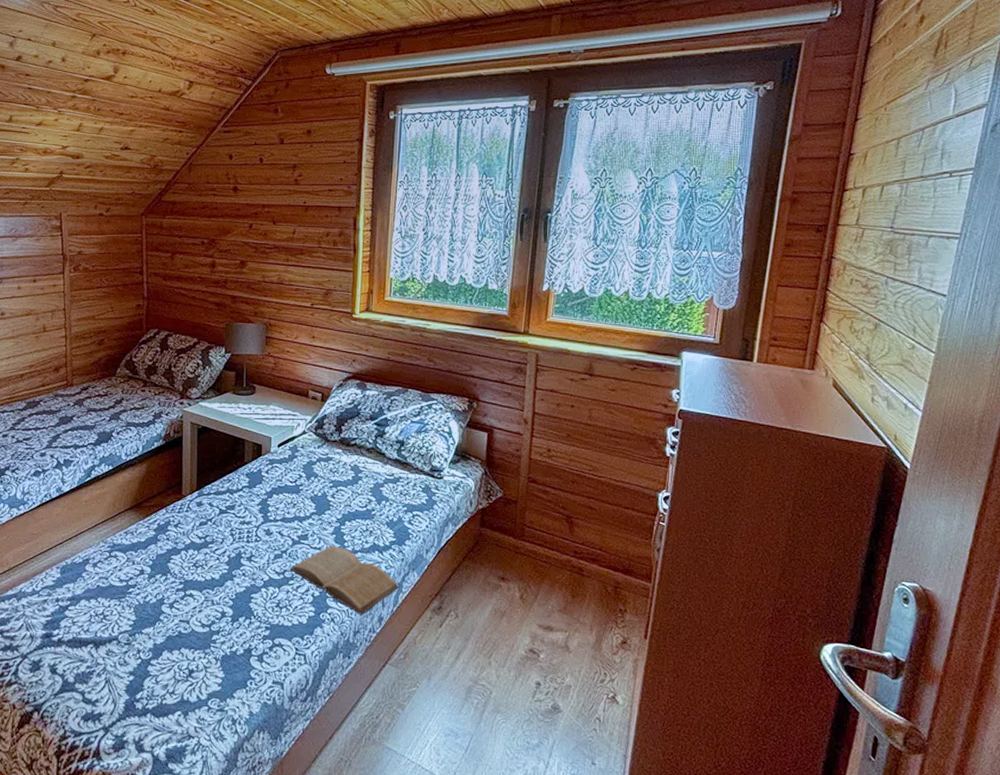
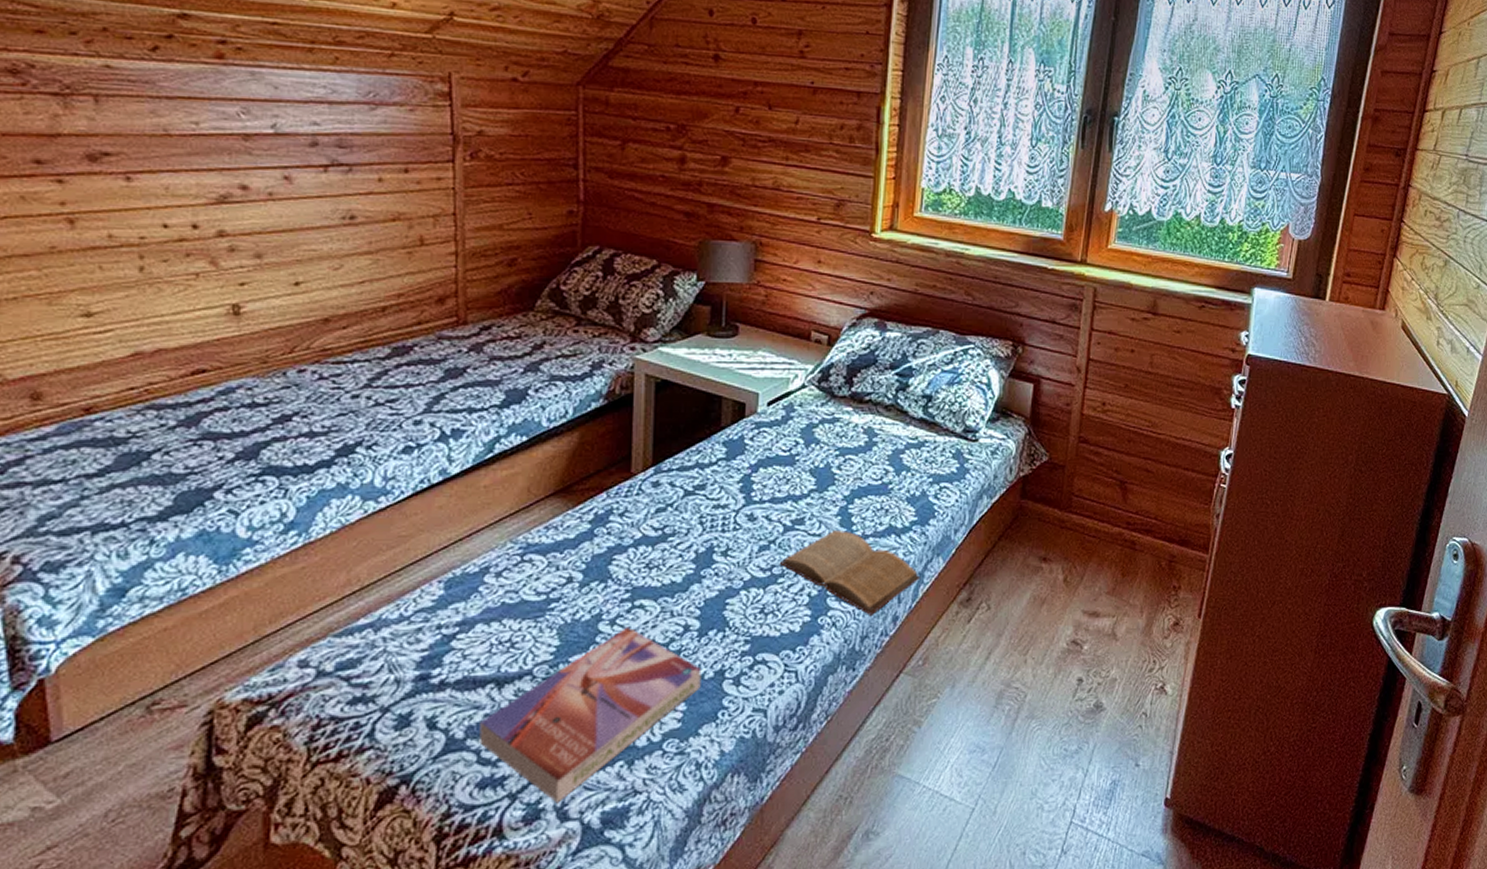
textbook: none [84,610,235,738] -> present [479,627,702,804]

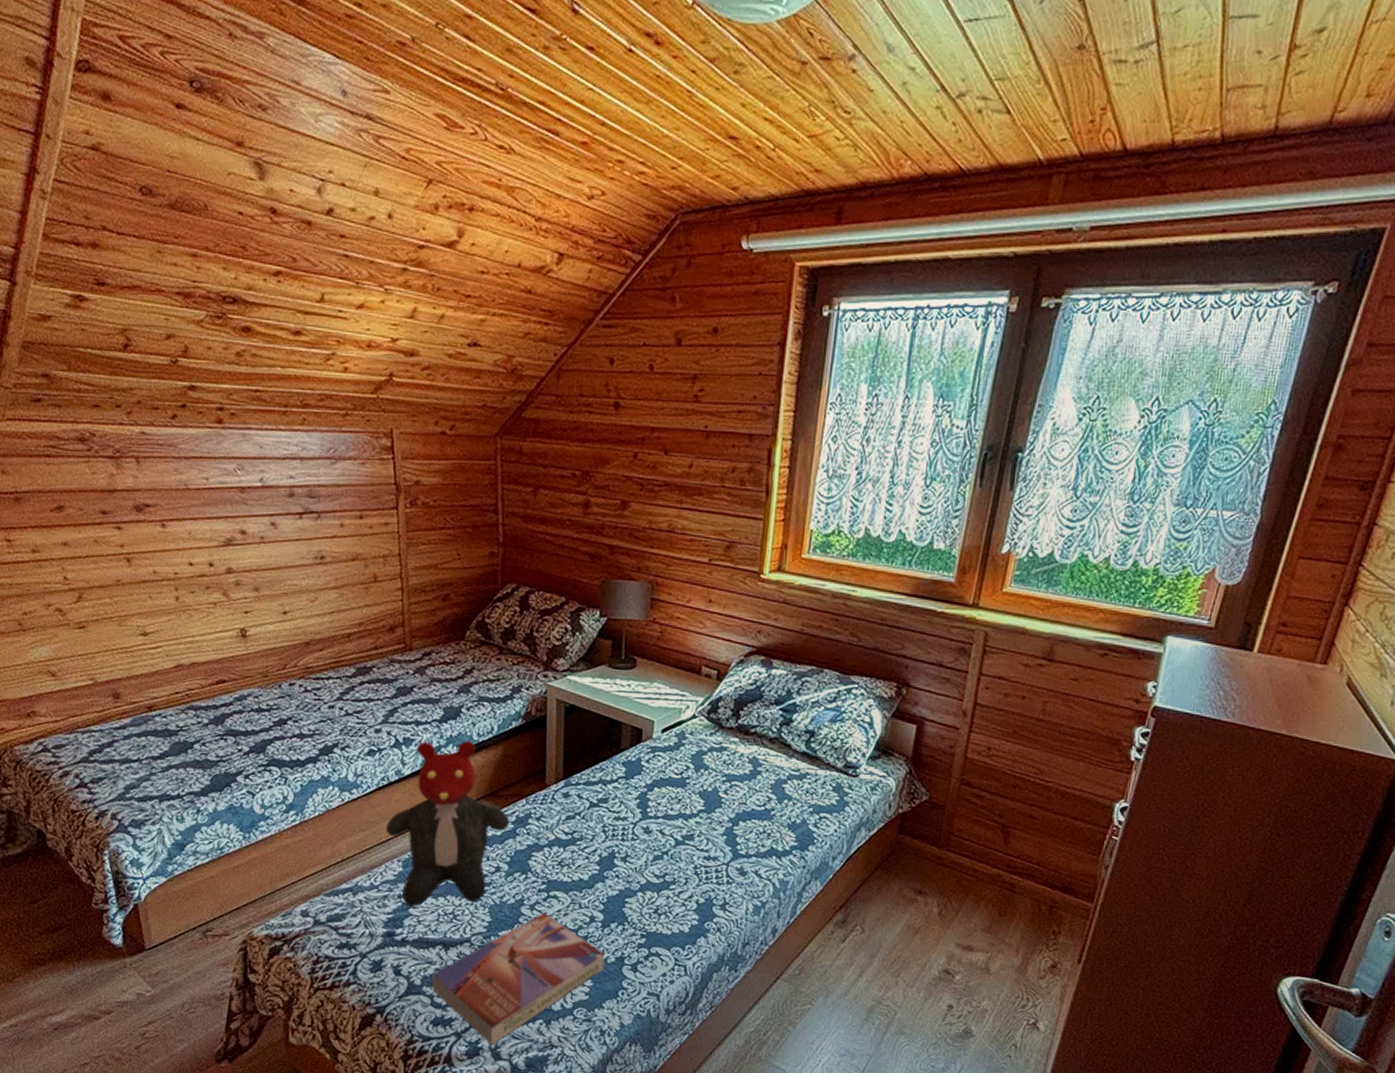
teddy bear: none [423,428,587,637] -> present [385,741,510,906]
book: present [779,529,921,615] -> none [671,847,799,926]

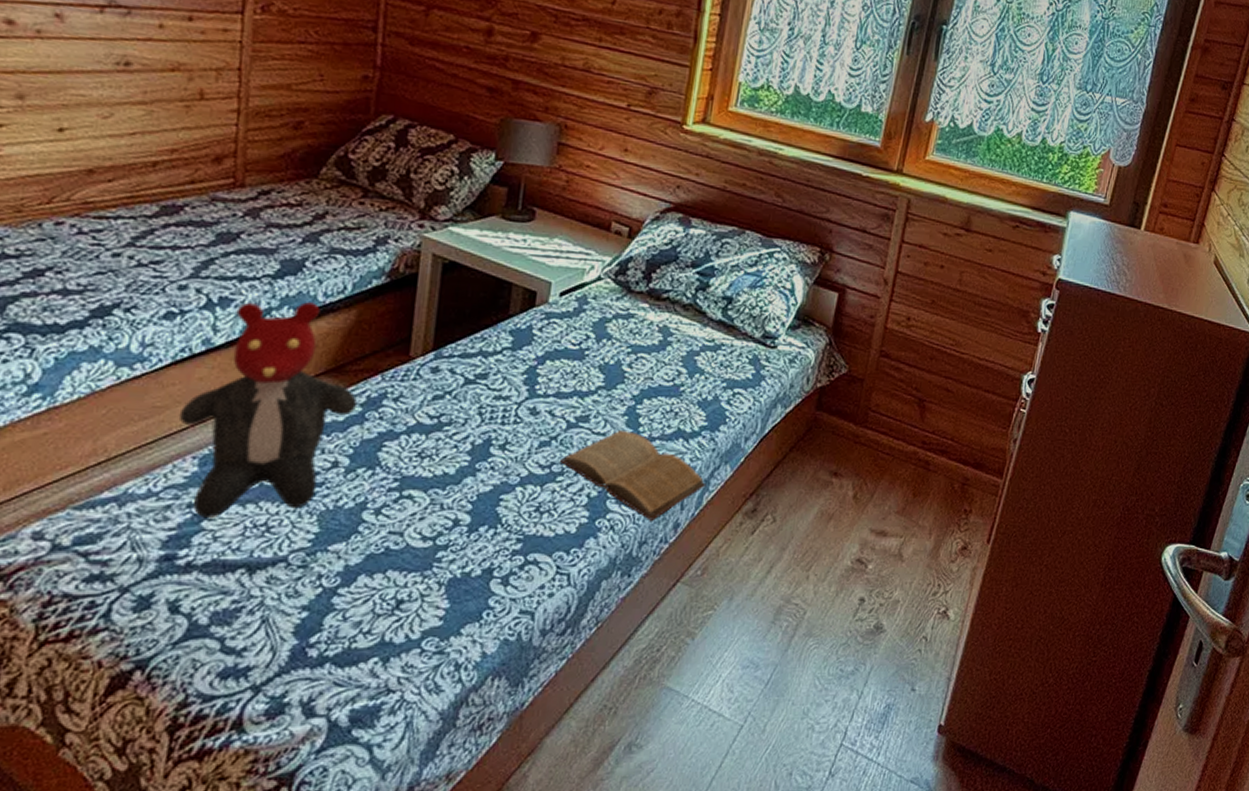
textbook: present [432,912,605,1045] -> none [224,517,469,698]
book: none [671,847,799,926] -> present [559,429,707,521]

